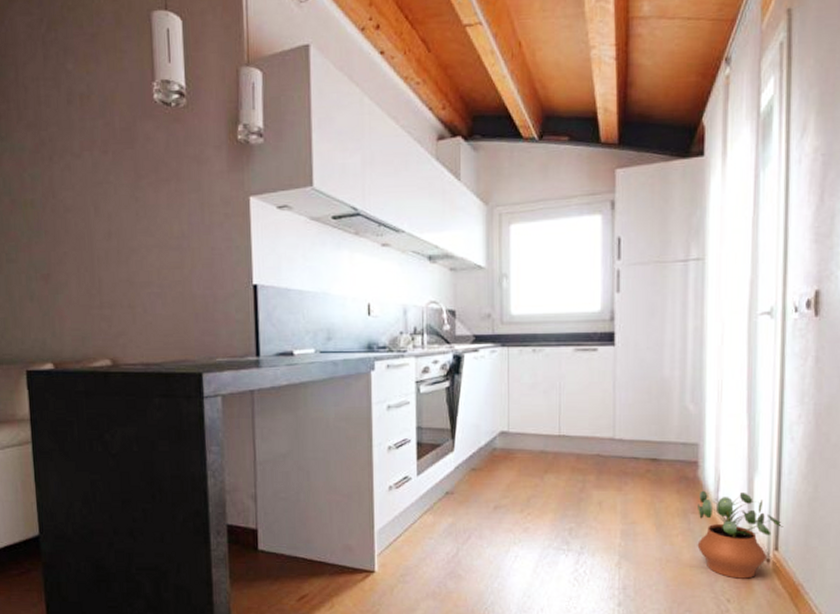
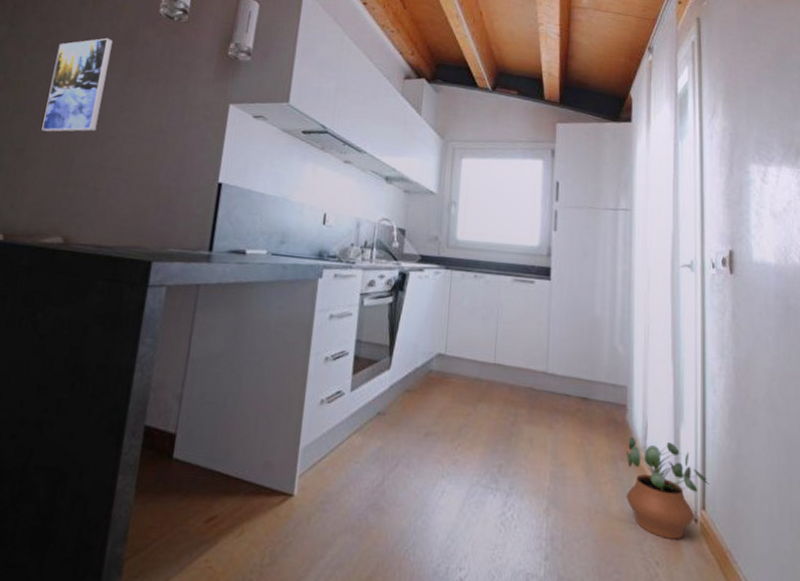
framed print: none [56,138,117,253] -> present [42,37,113,132]

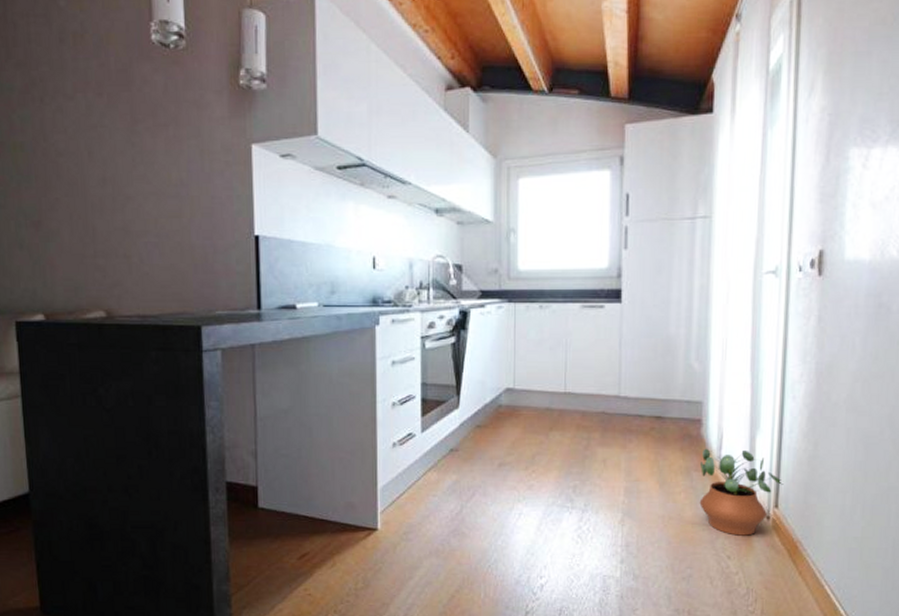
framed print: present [42,37,113,132] -> none [47,80,112,199]

